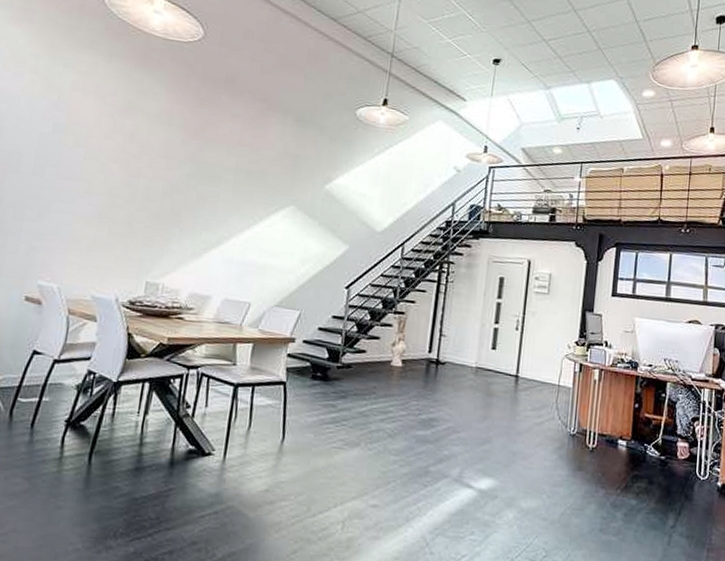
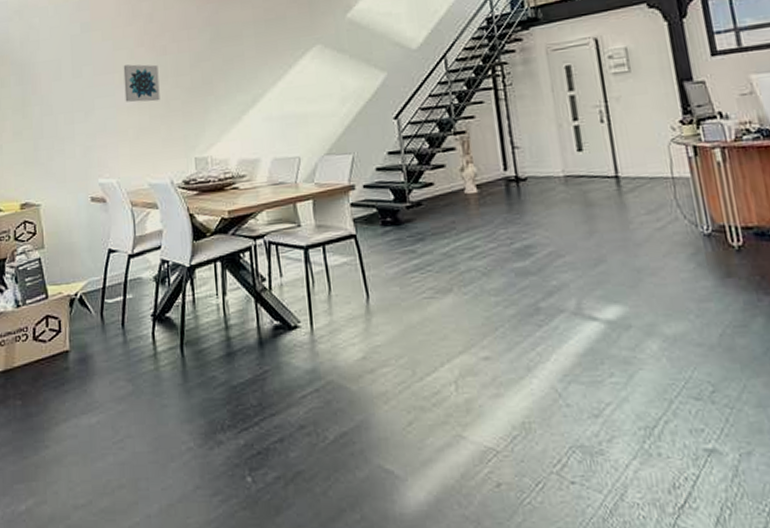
wall art: none [85,176,128,220] -> present [123,64,160,102]

